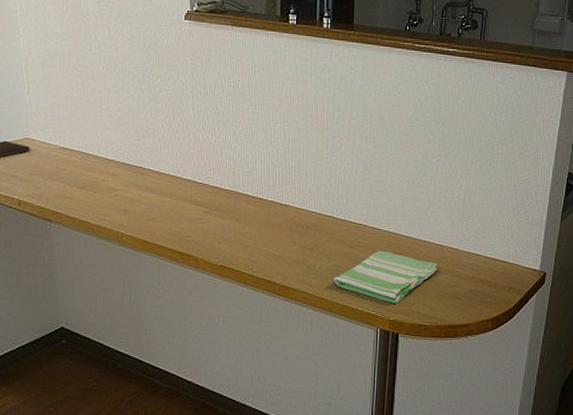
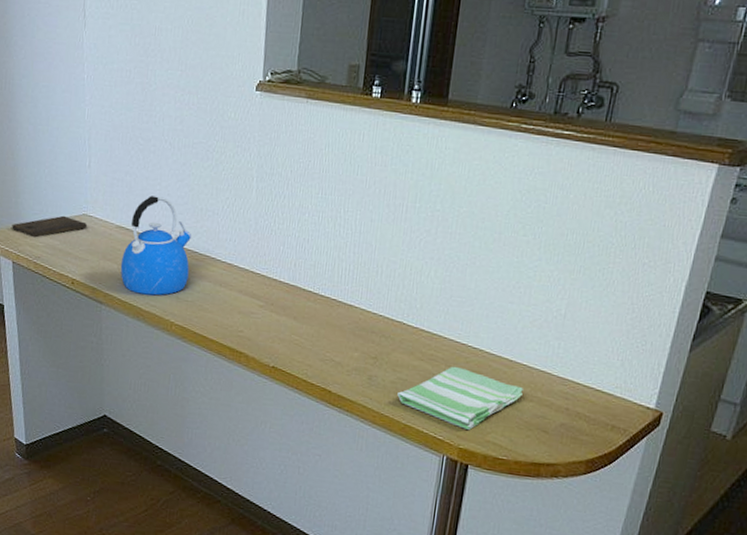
kettle: none [67,118,136,210] -> present [120,196,192,296]

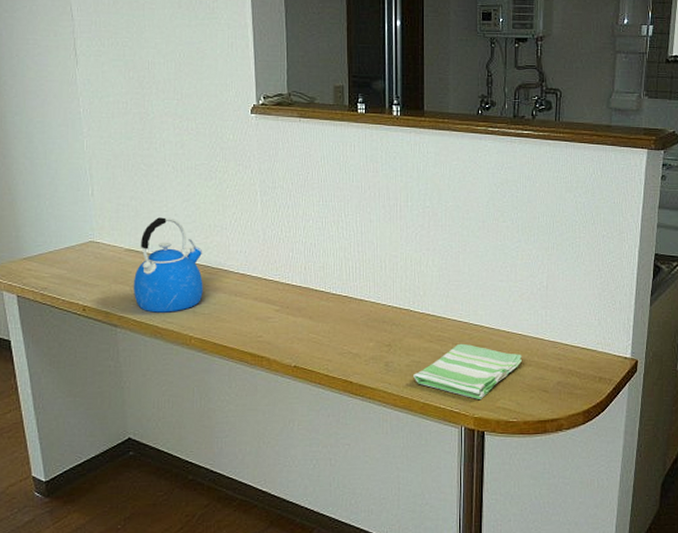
cutting board: present [12,215,87,238] -> none [14,244,94,269]

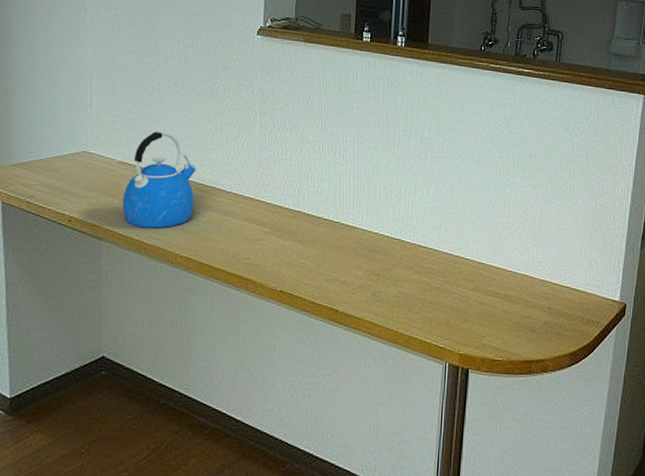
dish towel: present [413,343,522,399] -> none [400,277,511,335]

